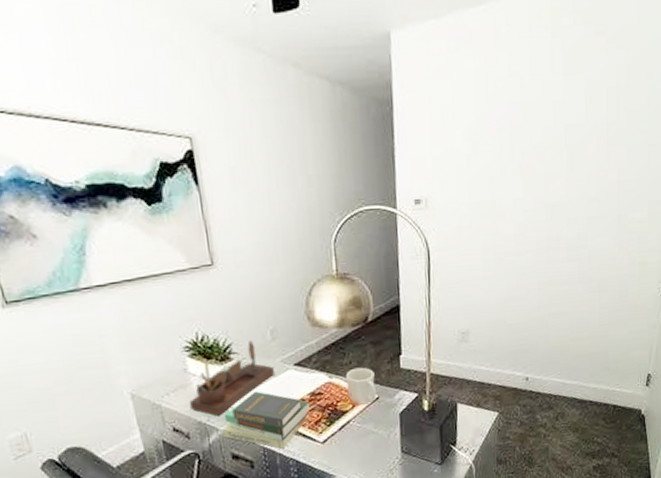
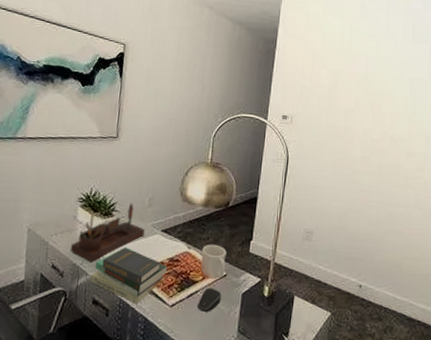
computer mouse: none [352,414,377,441] -> present [198,287,221,312]

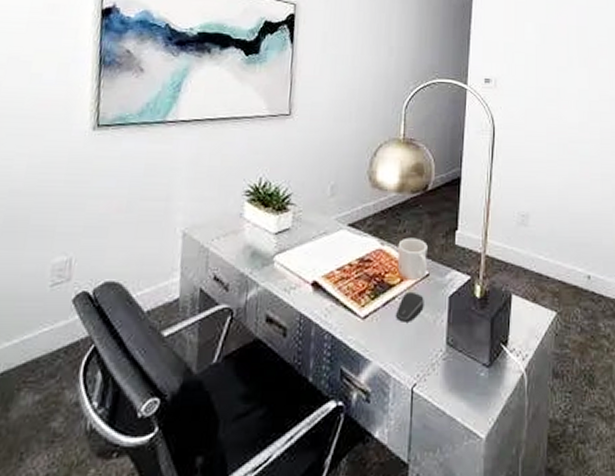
desk organizer: present [70,203,146,262] -> none [236,193,328,270]
books: present [90,247,168,304] -> none [262,248,358,318]

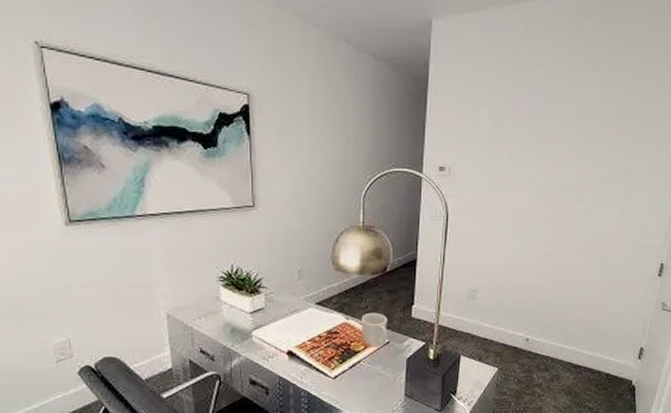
computer mouse: present [396,291,424,322] -> none [362,356,385,380]

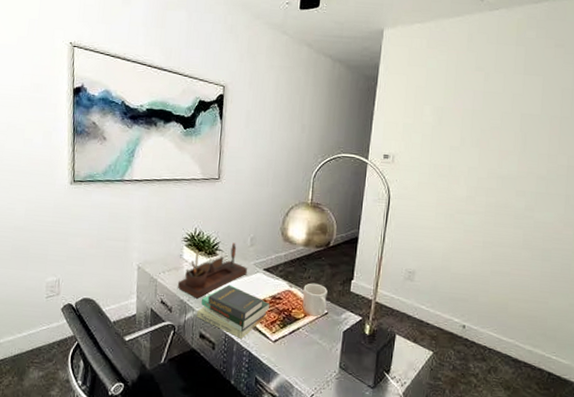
desk organizer: none [217,277,298,343] -> present [177,242,248,299]
books: none [244,324,326,380] -> present [197,284,270,339]

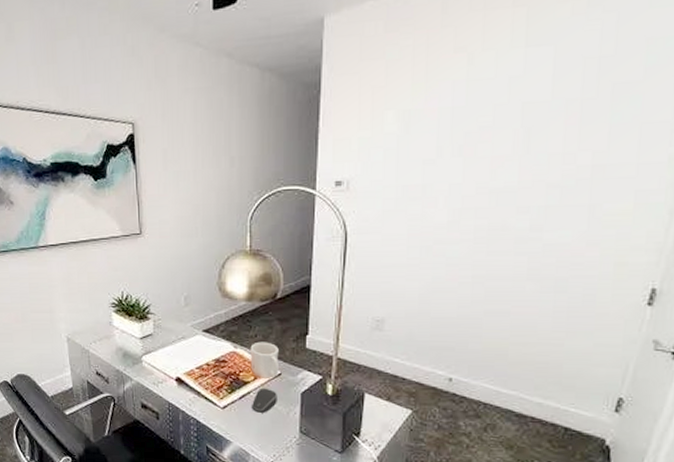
desk organizer: present [177,242,248,299] -> none [111,304,185,367]
books: present [197,284,270,339] -> none [136,350,215,407]
computer mouse: none [300,324,323,348] -> present [252,388,277,413]

